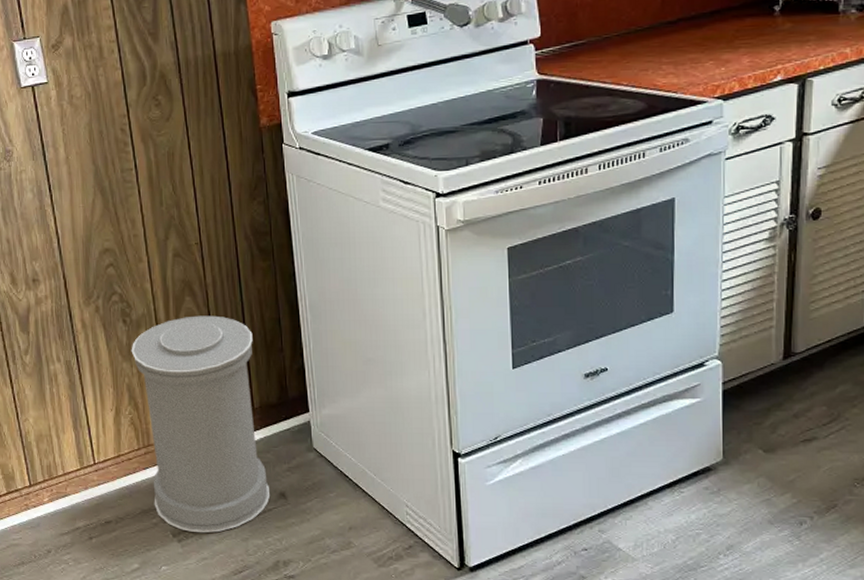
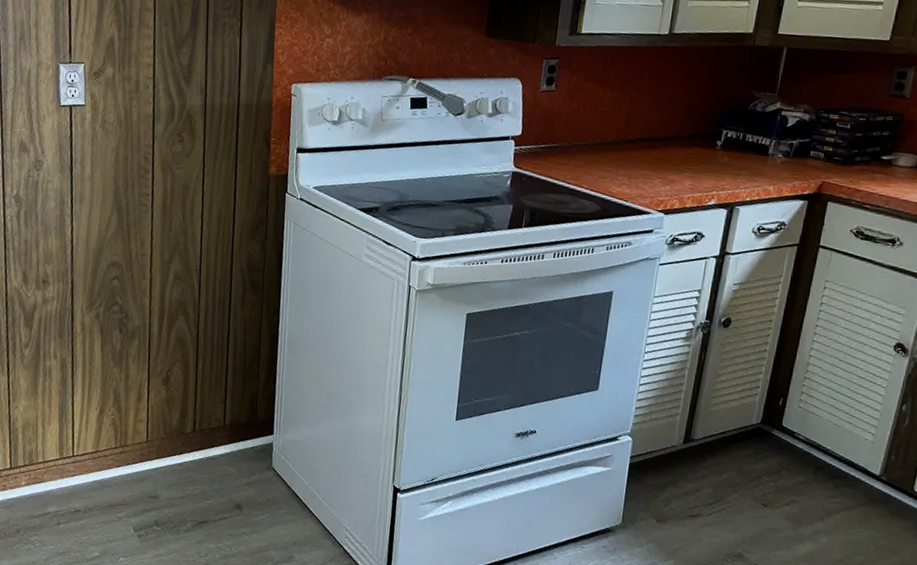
trash can: present [131,315,270,533] -> none [121,334,234,533]

